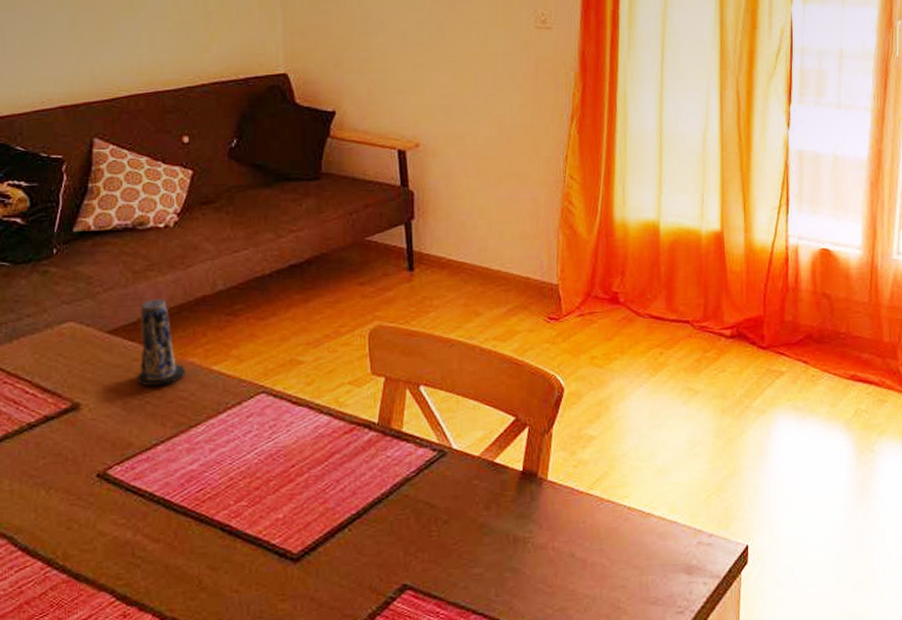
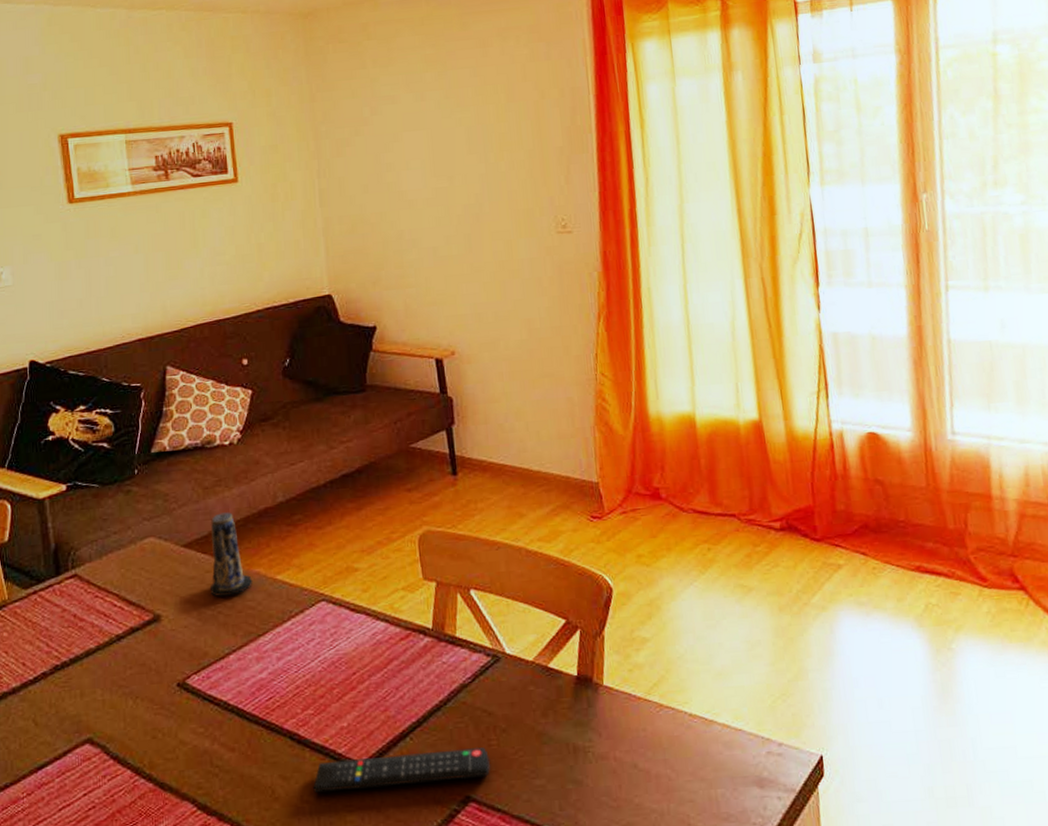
remote control: none [243,537,430,583] -> present [313,746,491,793]

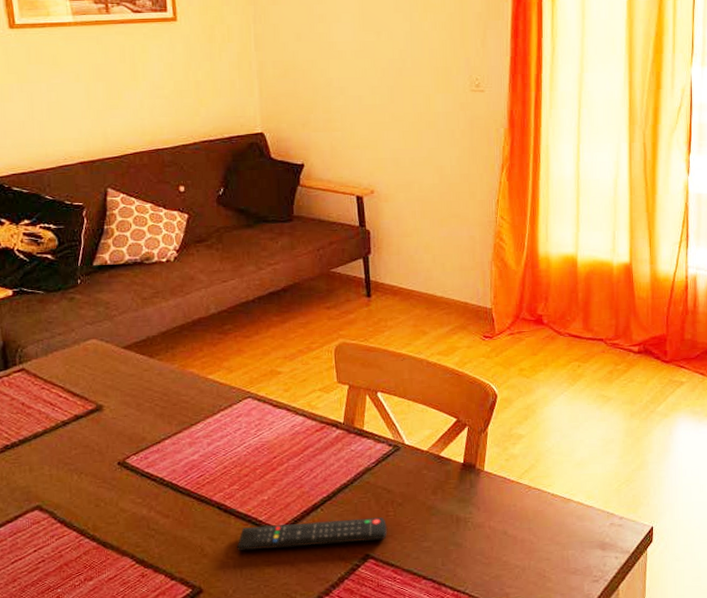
candle: present [210,512,252,596] -> none [148,320,186,391]

